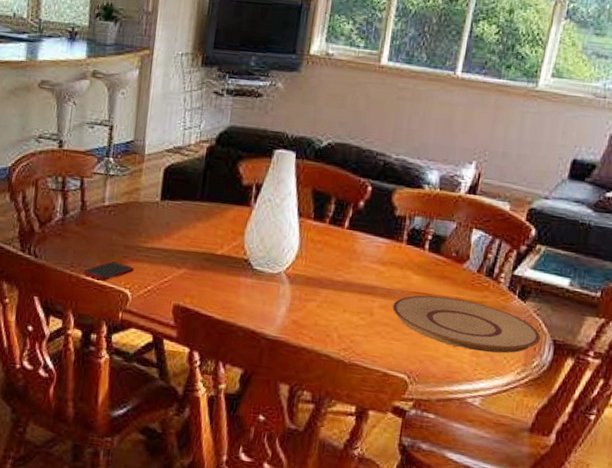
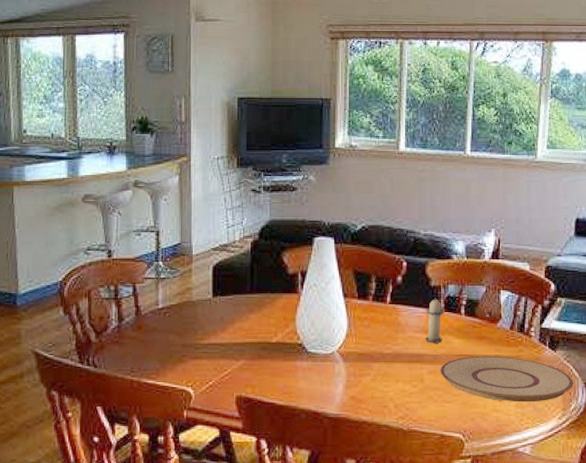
cell phone: present [83,261,134,281] -> none [144,362,194,382]
candle: none [381,228,407,278] -> present [425,298,445,343]

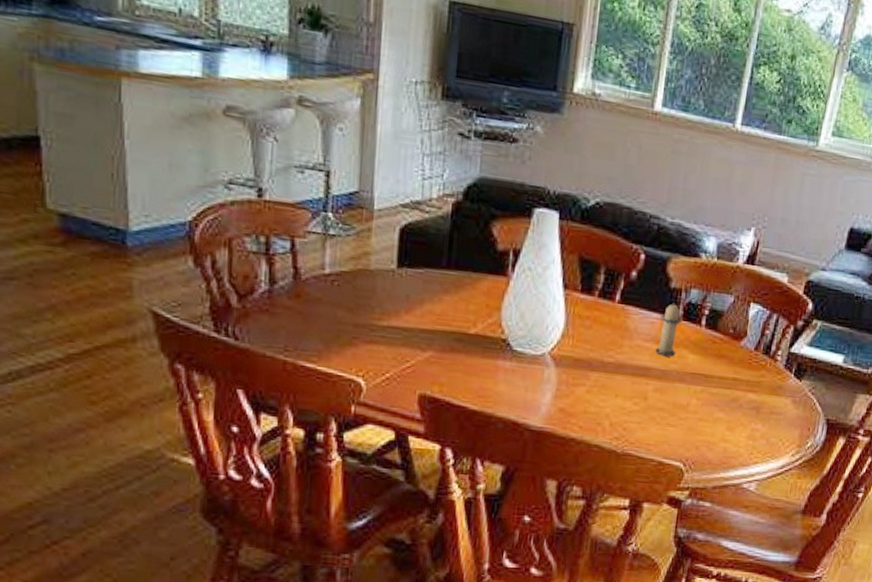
plate: present [440,355,573,403] -> none [667,376,815,436]

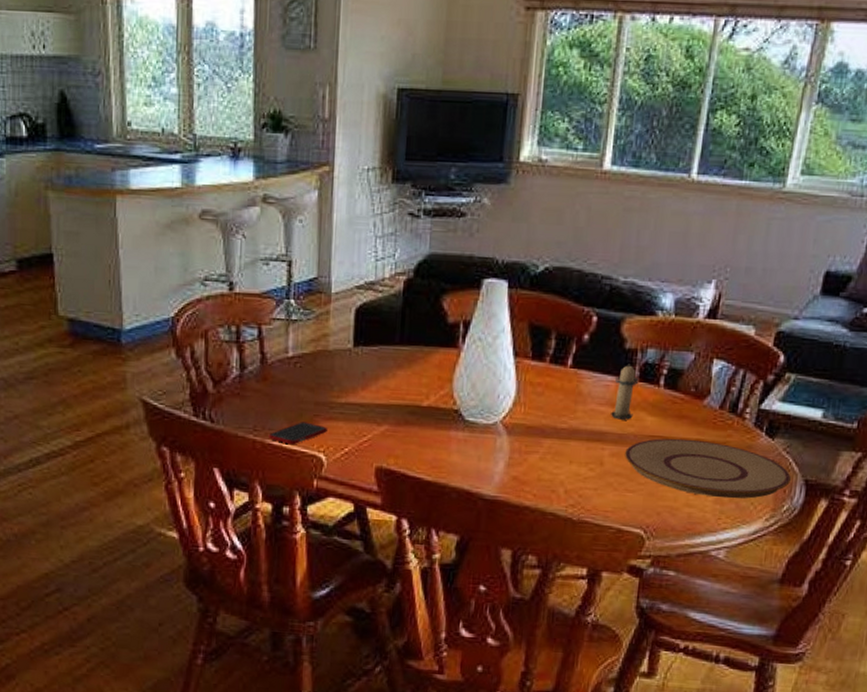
cell phone: none [301,343,367,368] -> present [268,422,327,445]
plate: none [667,376,815,436] -> present [625,438,791,499]

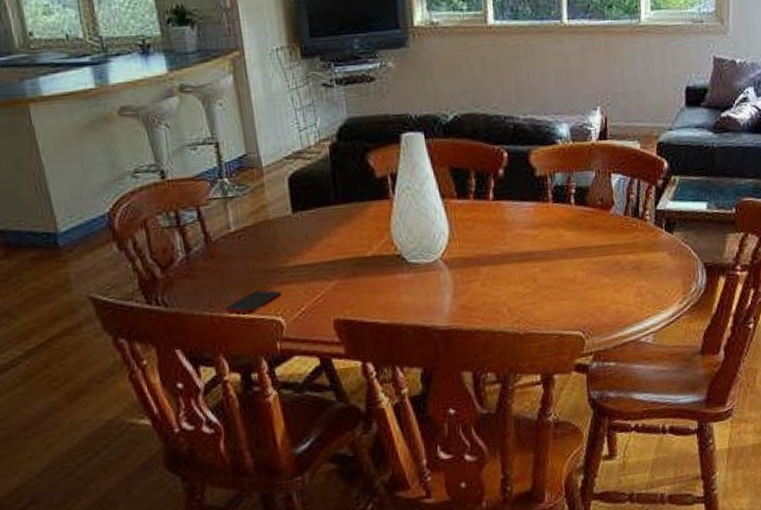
candle: present [611,364,639,420] -> none [532,189,554,239]
plate: present [625,438,791,499] -> none [553,244,693,292]

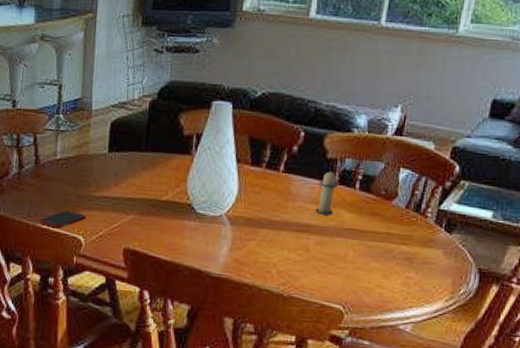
candle: none [532,189,554,239] -> present [315,170,339,216]

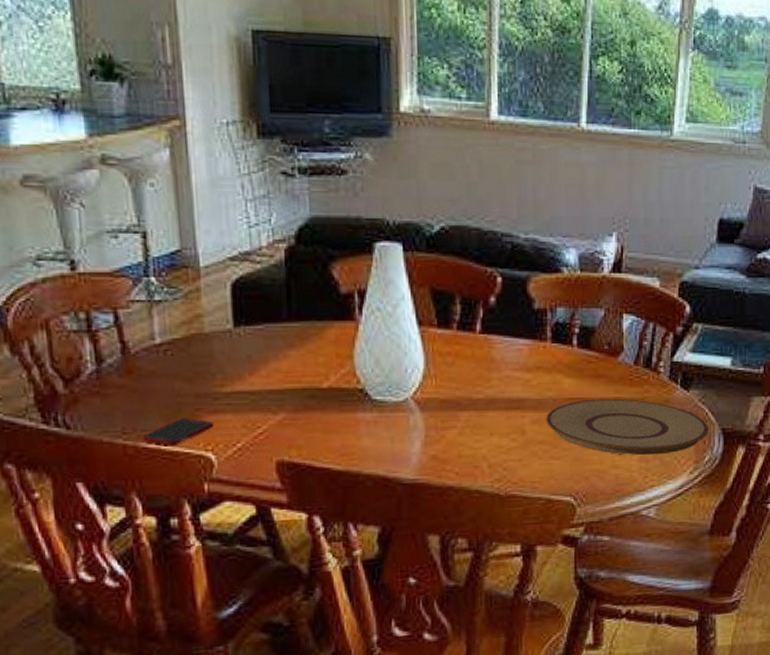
candle: present [315,170,339,216] -> none [526,325,552,384]
plate: none [327,231,466,283] -> present [546,398,709,456]

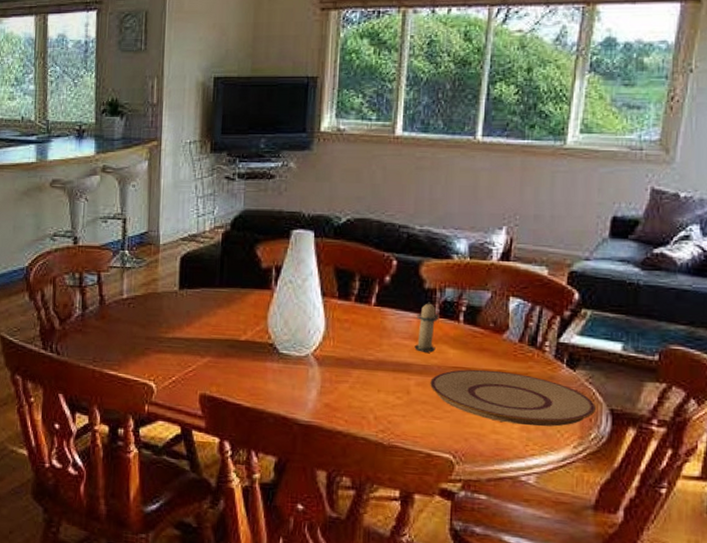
cell phone: present [142,418,214,446] -> none [106,354,157,374]
candle: none [526,325,552,384] -> present [414,302,439,353]

